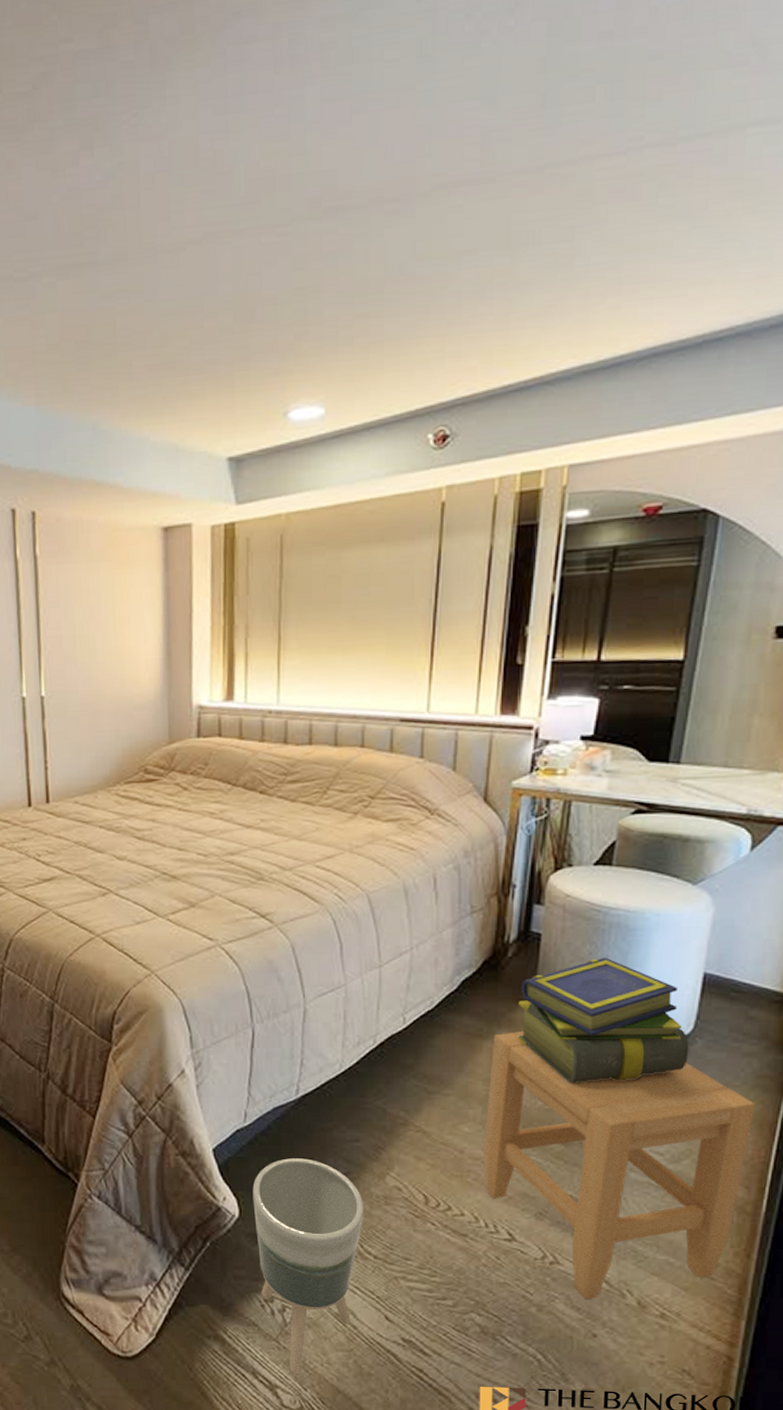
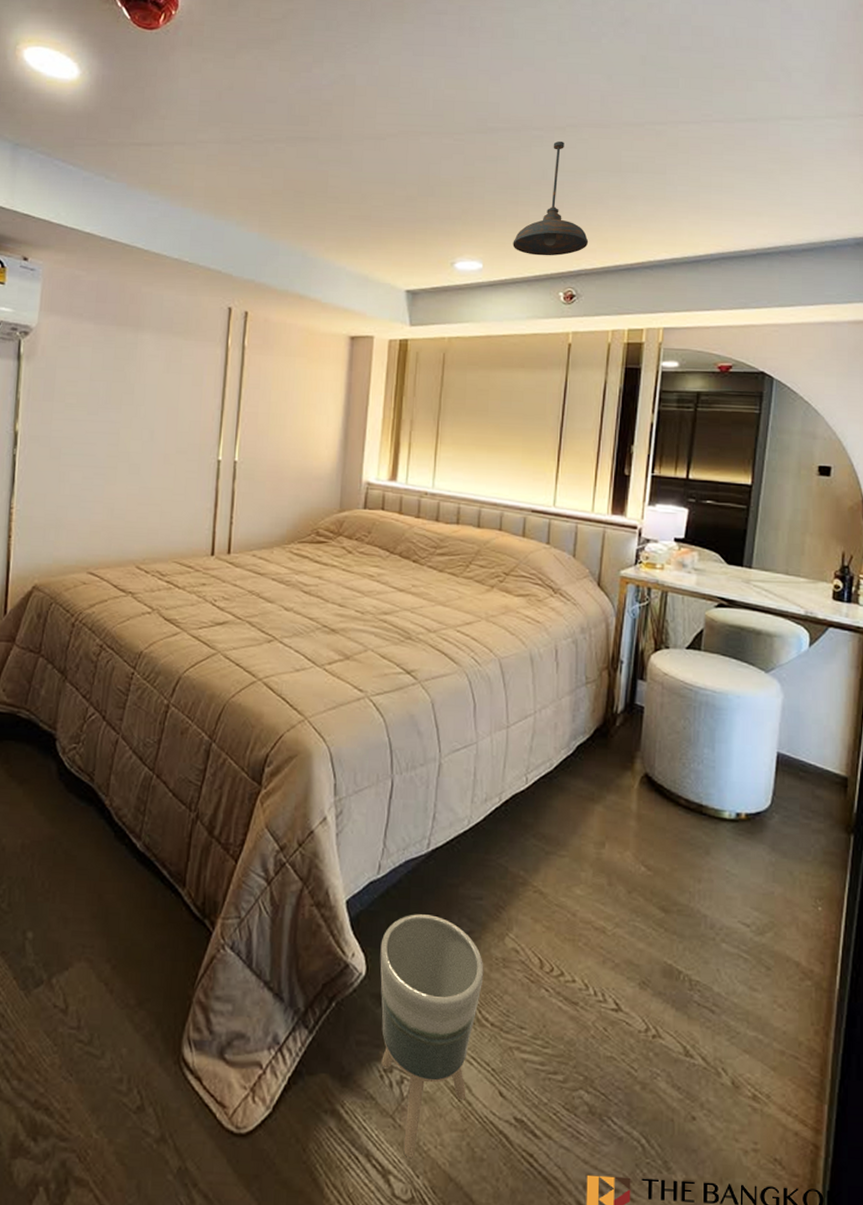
pendant light: none [363,213,466,387] -> present [513,141,589,256]
stool: present [483,1032,755,1300] -> none [593,797,825,1078]
stack of books: present [517,957,689,1082] -> none [623,732,768,851]

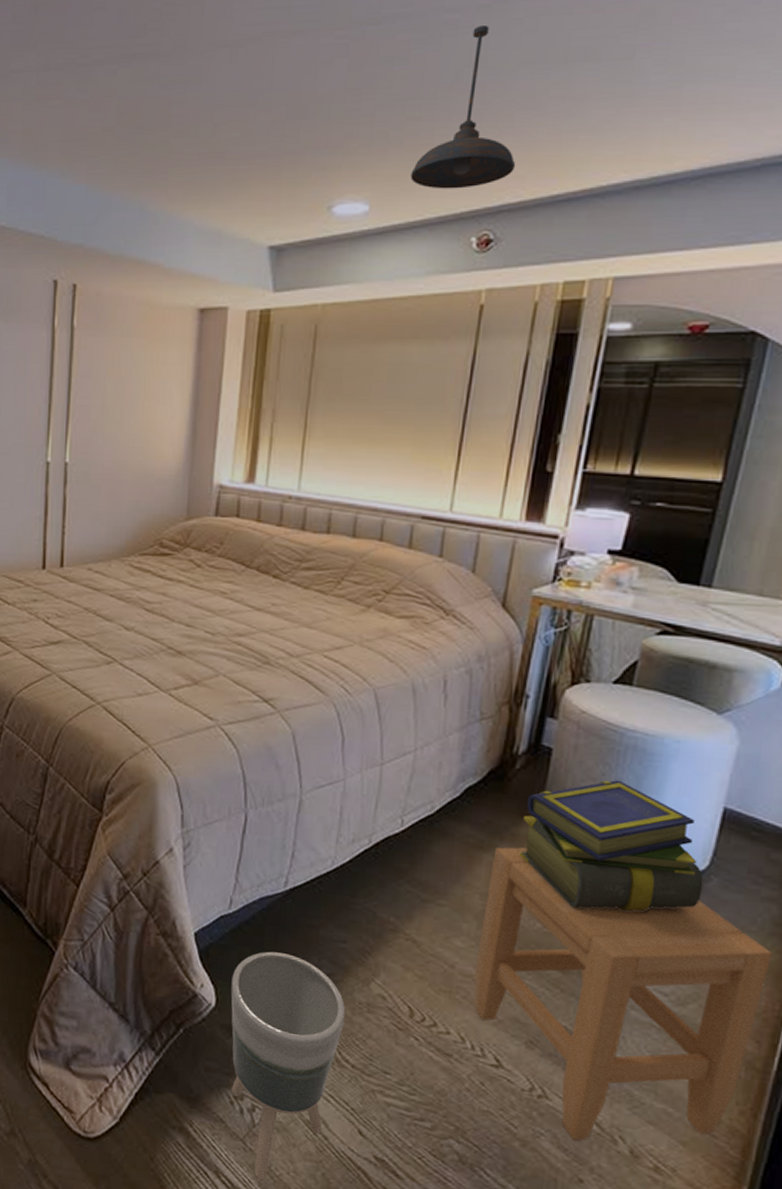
stool: none [593,797,825,1078] -> present [474,847,772,1141]
stack of books: none [623,732,768,851] -> present [519,780,704,912]

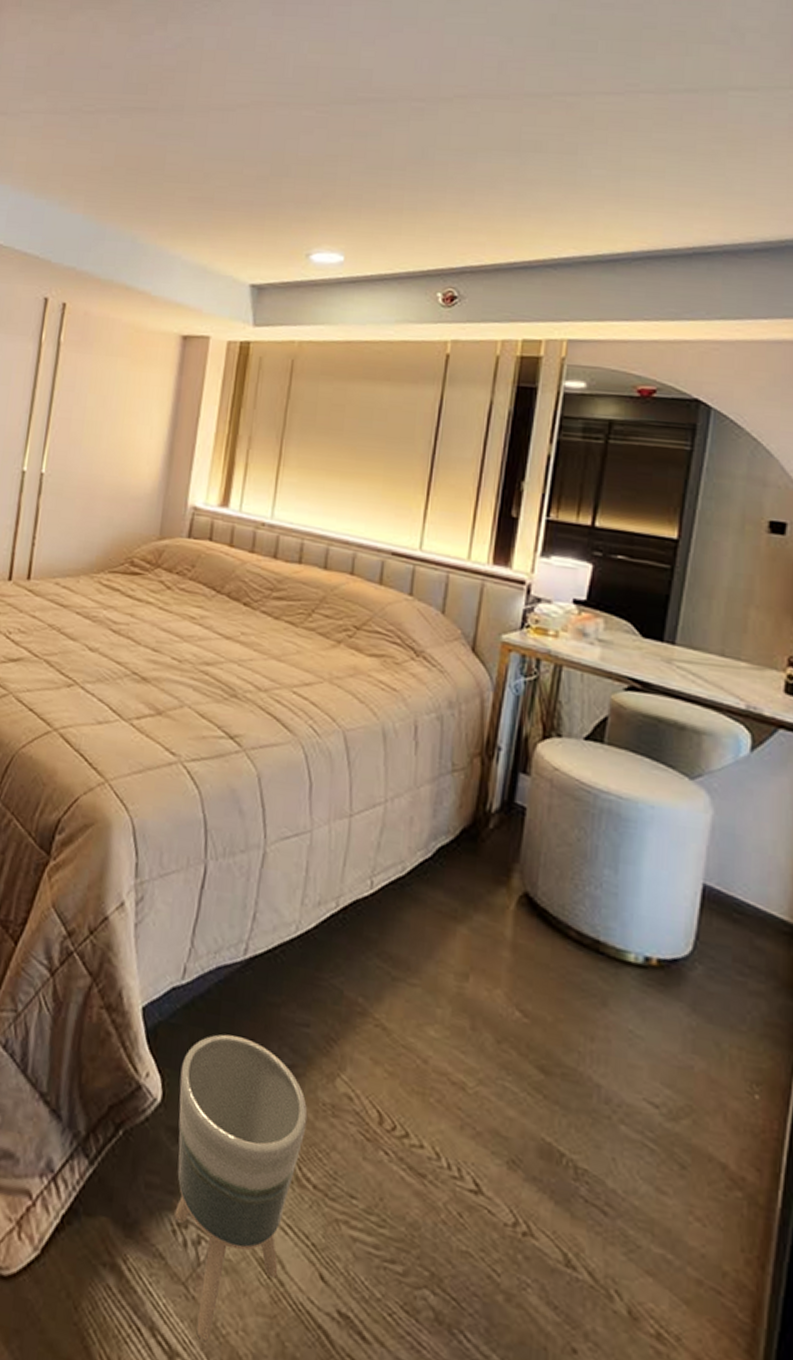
pendant light: present [410,24,516,189] -> none [382,114,477,250]
stool: present [474,847,772,1141] -> none [449,918,765,1296]
stack of books: present [519,780,704,912] -> none [494,846,688,1003]

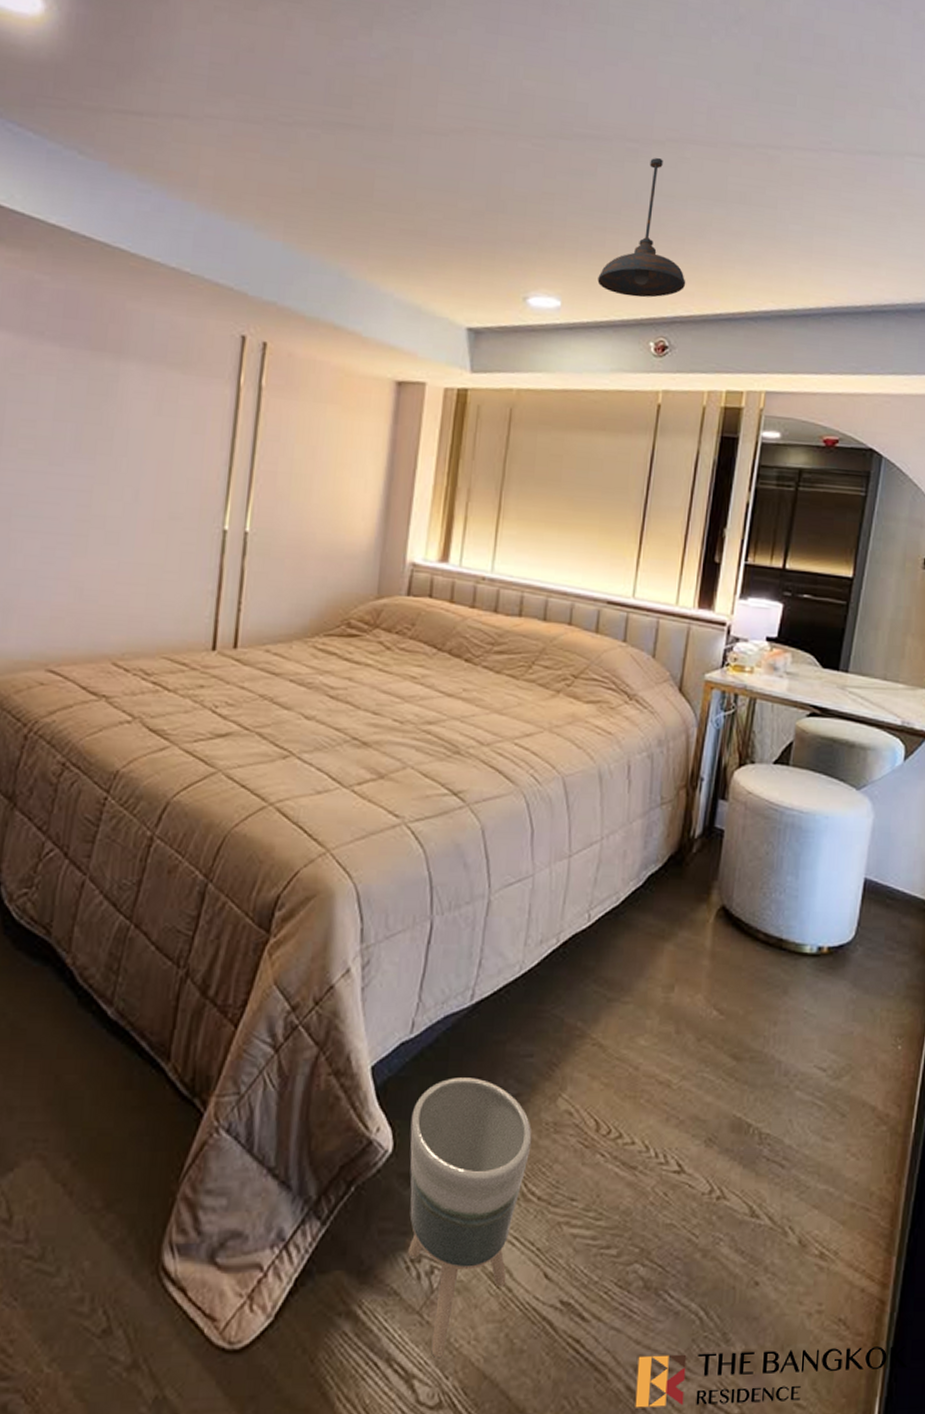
pendant light: none [382,114,477,250] -> present [597,157,686,298]

